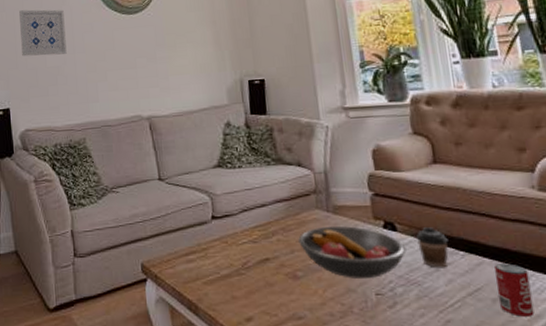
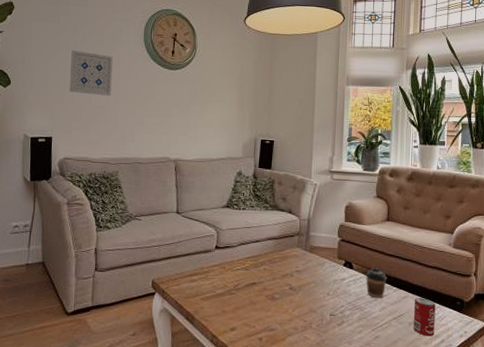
fruit bowl: present [298,226,407,278] -> none [280,262,357,303]

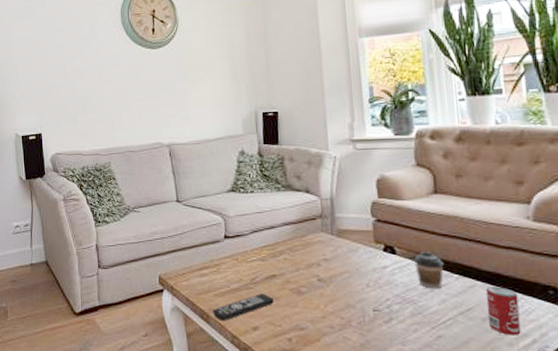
wall art: present [69,50,113,96] -> none [51,43,94,86]
remote control: none [197,299,251,322] -> present [212,294,274,321]

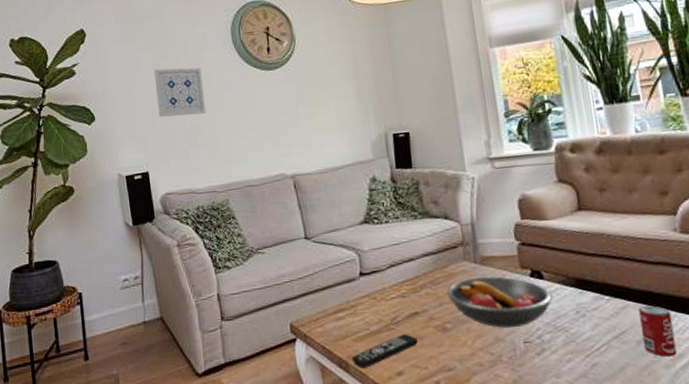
wall art: none [51,43,94,86] -> present [154,67,206,118]
fruit bowl: none [303,249,404,296] -> present [446,276,553,328]
coffee cup: present [414,252,444,289] -> none [563,274,594,314]

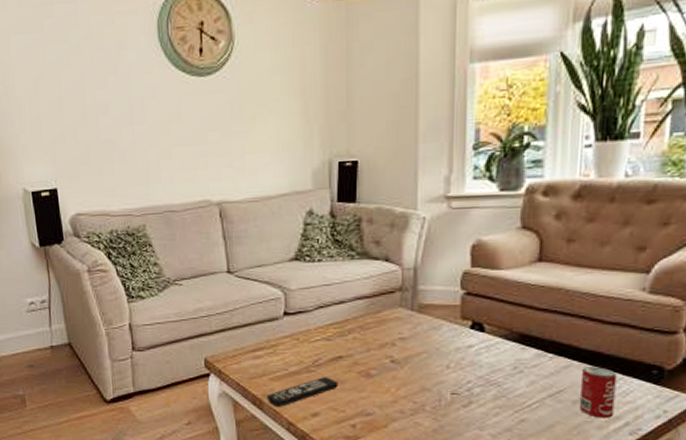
wall art: present [154,67,206,118] -> none [65,67,124,127]
fruit bowl: present [446,276,553,328] -> none [376,326,491,378]

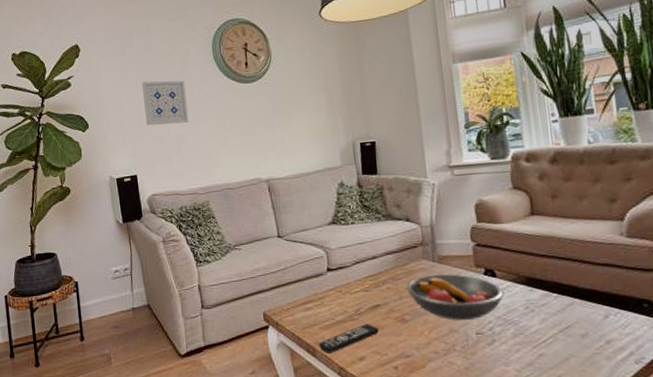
wall art: none [65,67,124,127] -> present [142,80,189,126]
fruit bowl: none [376,326,491,378] -> present [406,274,505,320]
beverage can: present [579,367,617,418] -> none [584,303,618,349]

